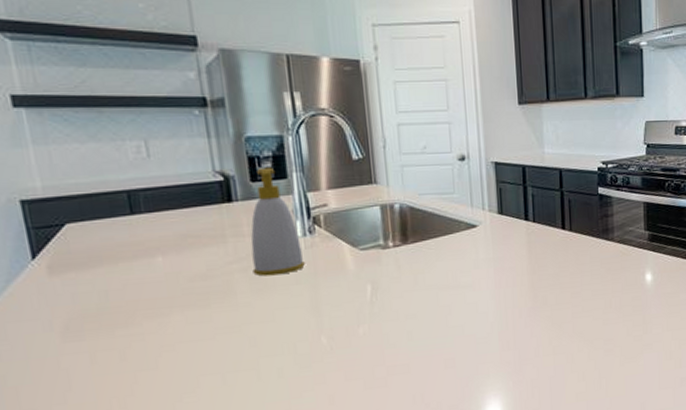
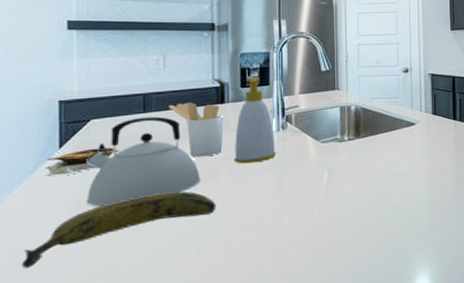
banana: none [13,309,238,400] -> present [21,191,216,269]
soup bowl: none [20,257,109,293] -> present [45,147,120,177]
kettle: none [67,219,215,329] -> present [85,116,201,207]
utensil holder: none [161,201,238,270] -> present [168,102,224,158]

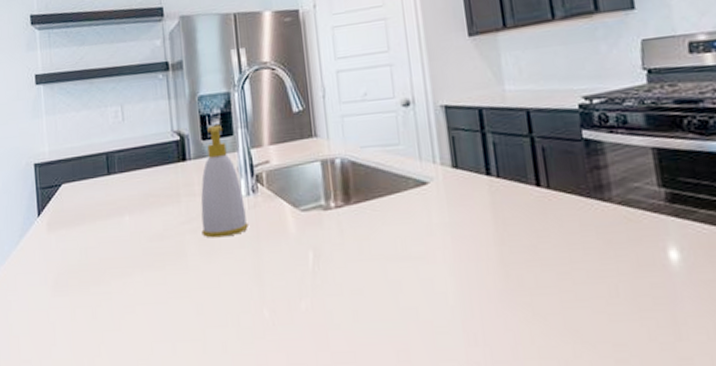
banana: present [21,191,216,269] -> none [16,270,188,349]
soup bowl: present [45,147,120,177] -> none [28,215,90,248]
kettle: present [85,116,201,207] -> none [60,179,169,284]
utensil holder: present [168,102,224,158] -> none [130,161,189,229]

